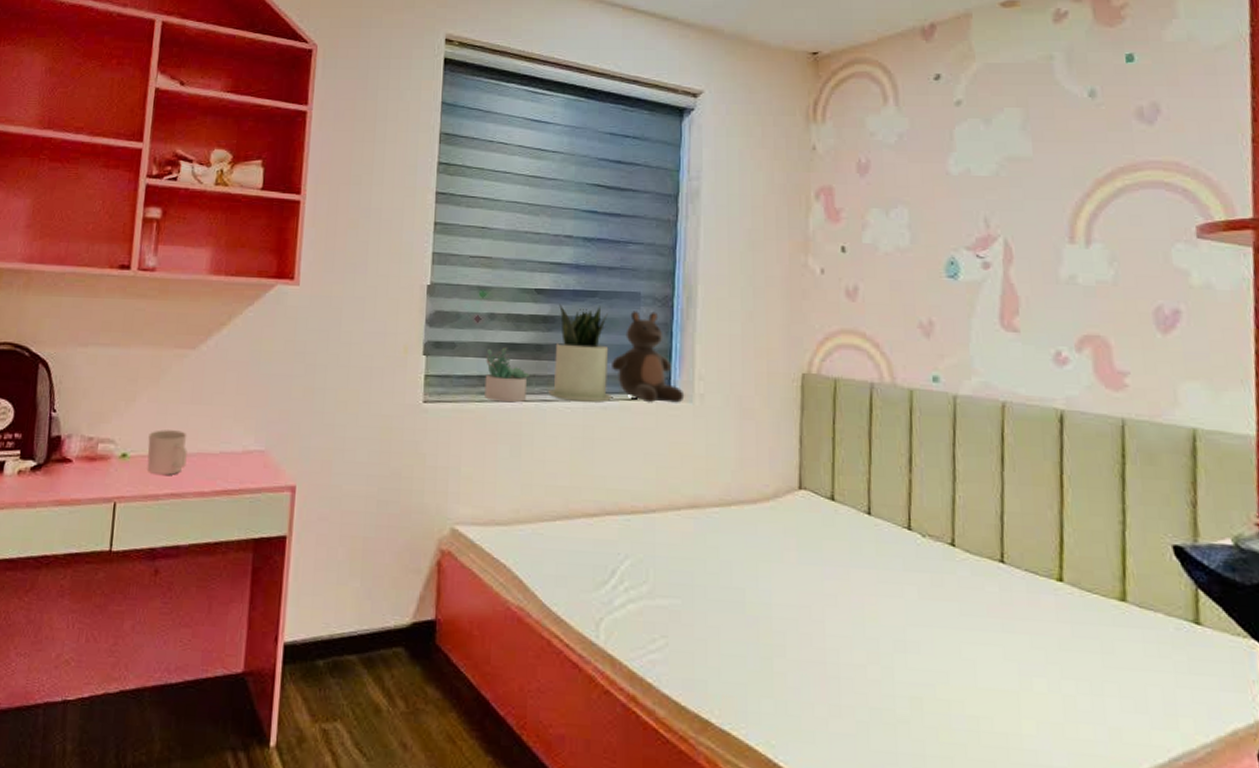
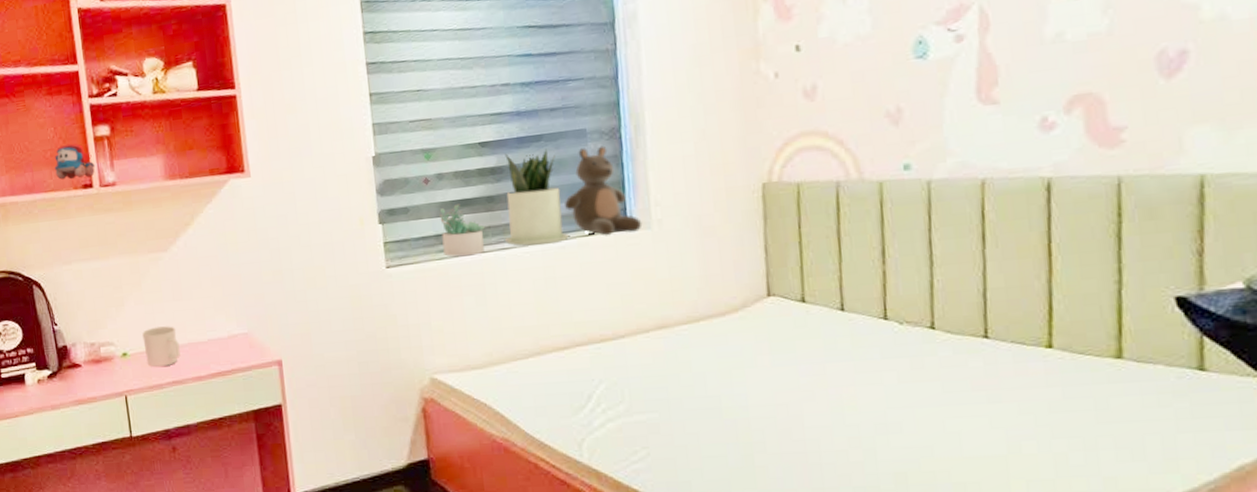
toy car: none [93,220,138,258] -> present [54,143,95,180]

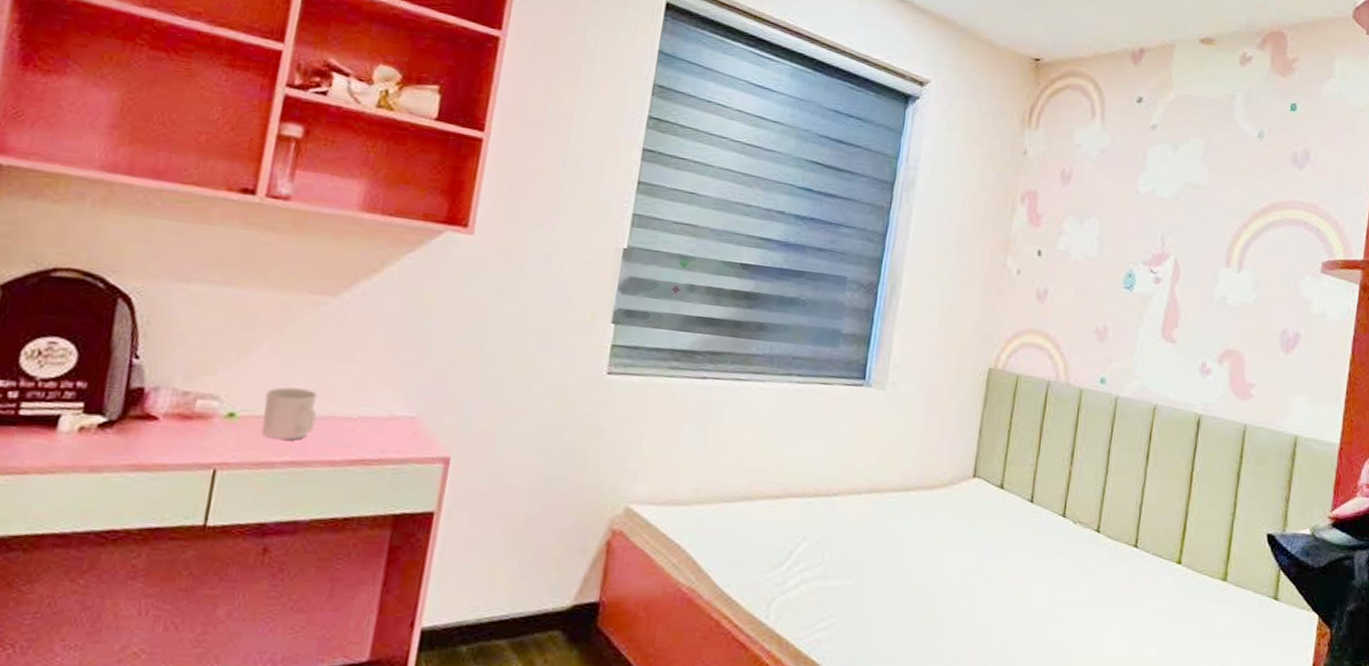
toy car: present [54,143,95,180] -> none [205,132,268,182]
succulent plant: present [439,204,486,257] -> none [675,321,727,380]
planter: present [505,148,569,247] -> none [743,281,812,386]
stuffed bear: present [564,145,643,236] -> none [809,295,879,390]

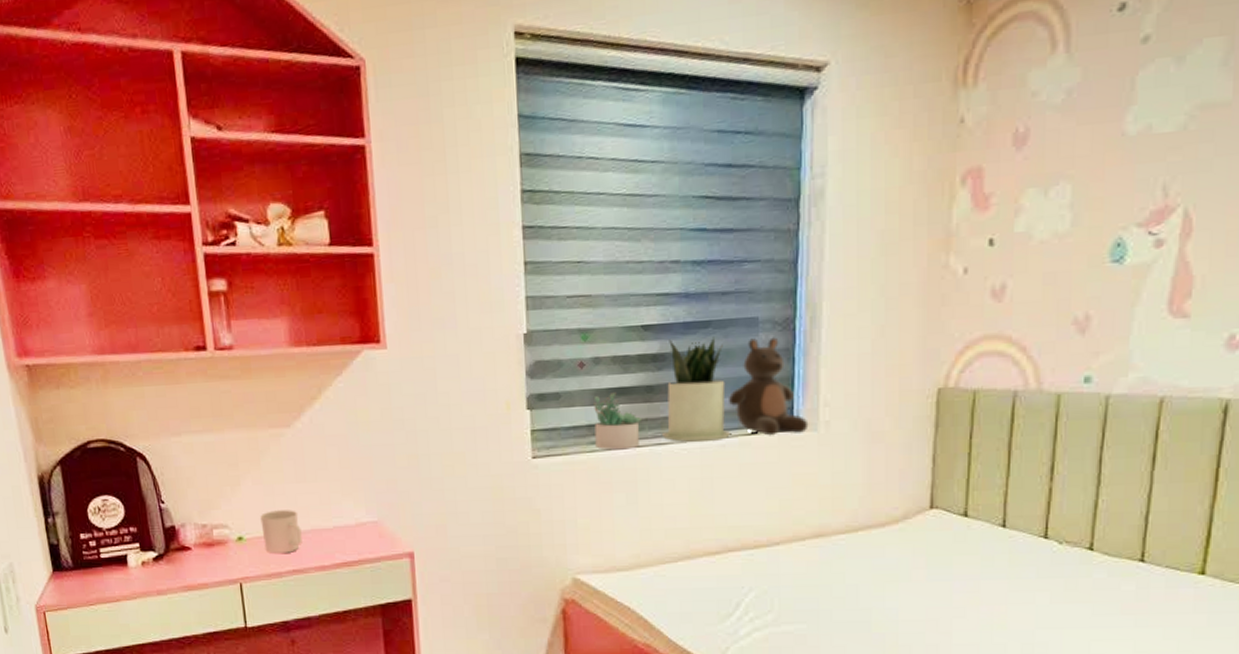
succulent plant: none [675,321,727,380] -> present [593,392,643,450]
planter: none [743,281,812,386] -> present [662,336,730,443]
stuffed bear: none [809,295,879,390] -> present [728,337,809,436]

